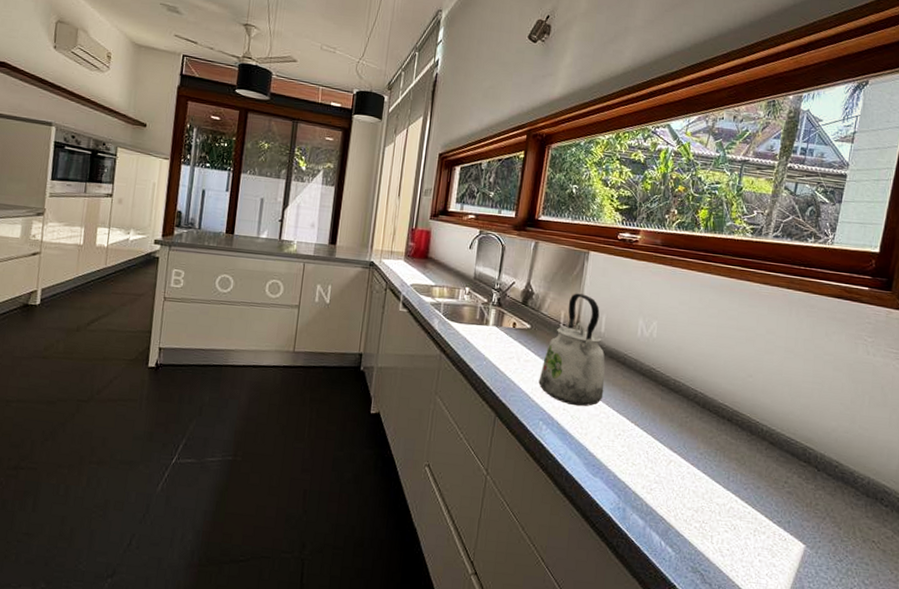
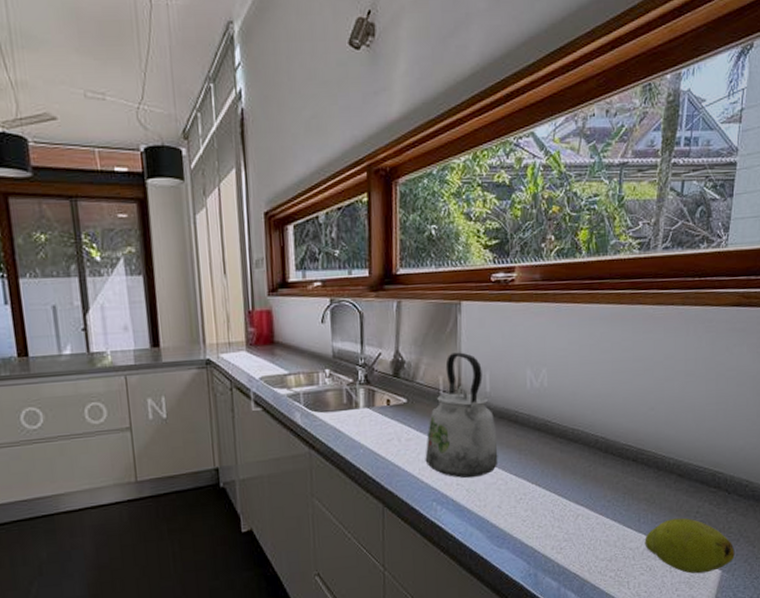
fruit: none [731,483,820,545] -> present [644,517,735,574]

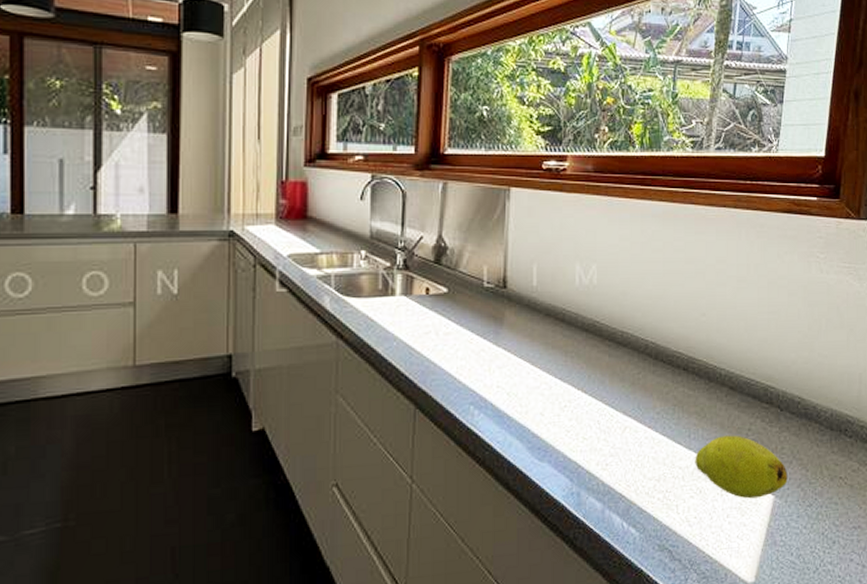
kettle: present [425,352,498,479] -> none [464,241,543,381]

